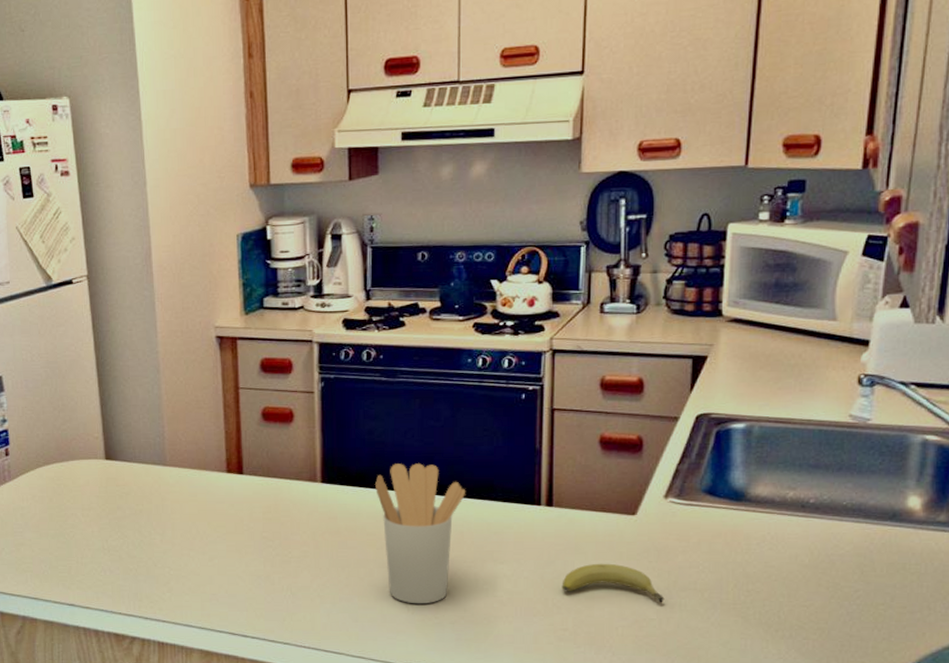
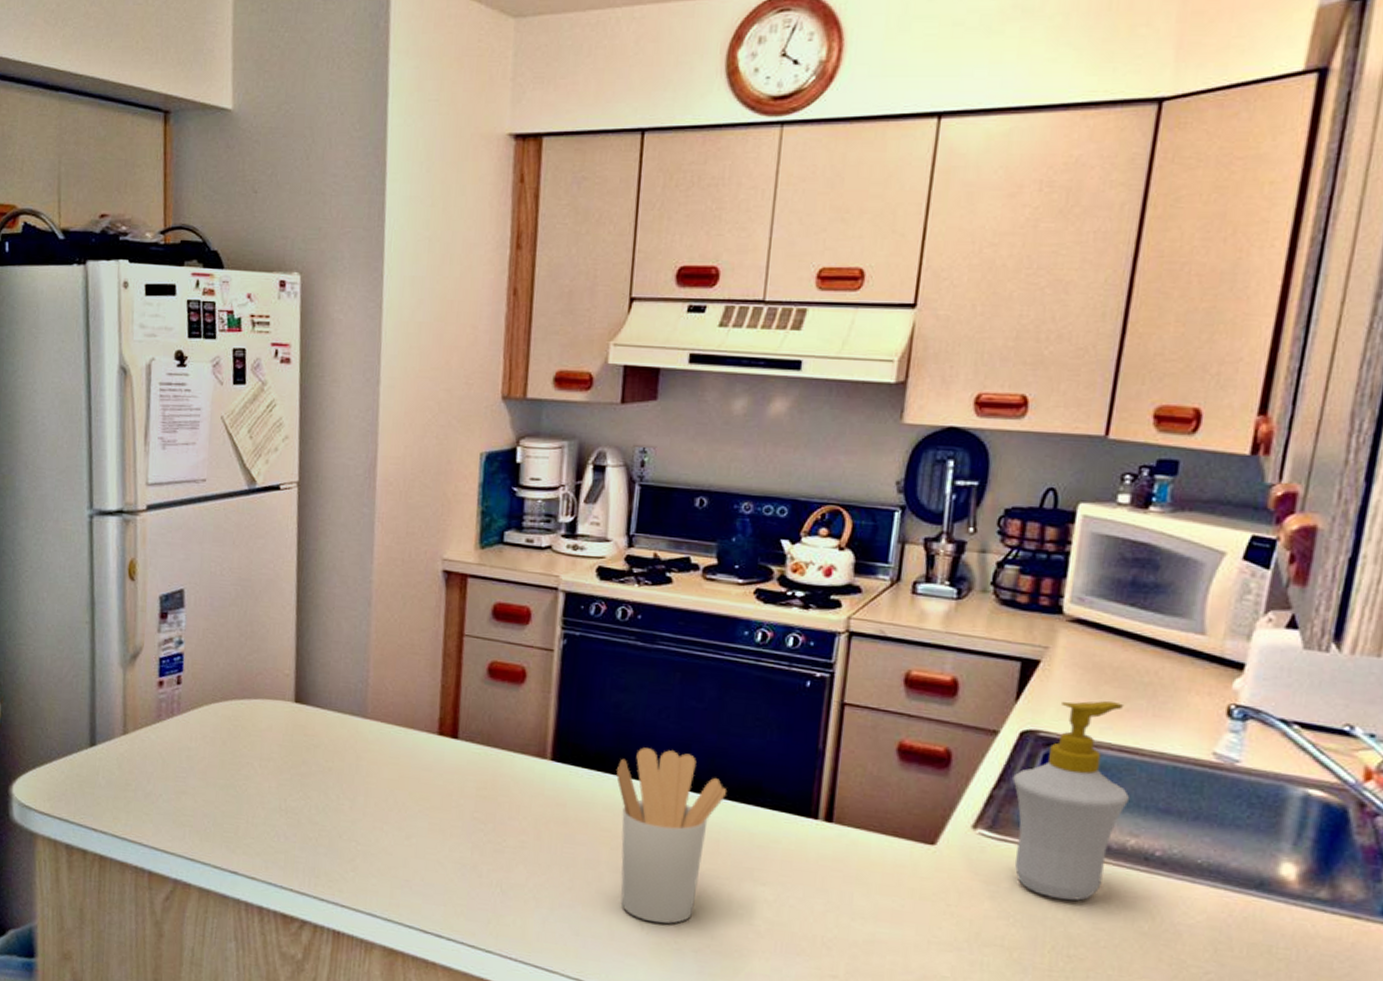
fruit: present [562,563,665,603] -> none [835,899,963,958]
soap bottle: none [693,382,787,547] -> present [1013,700,1130,901]

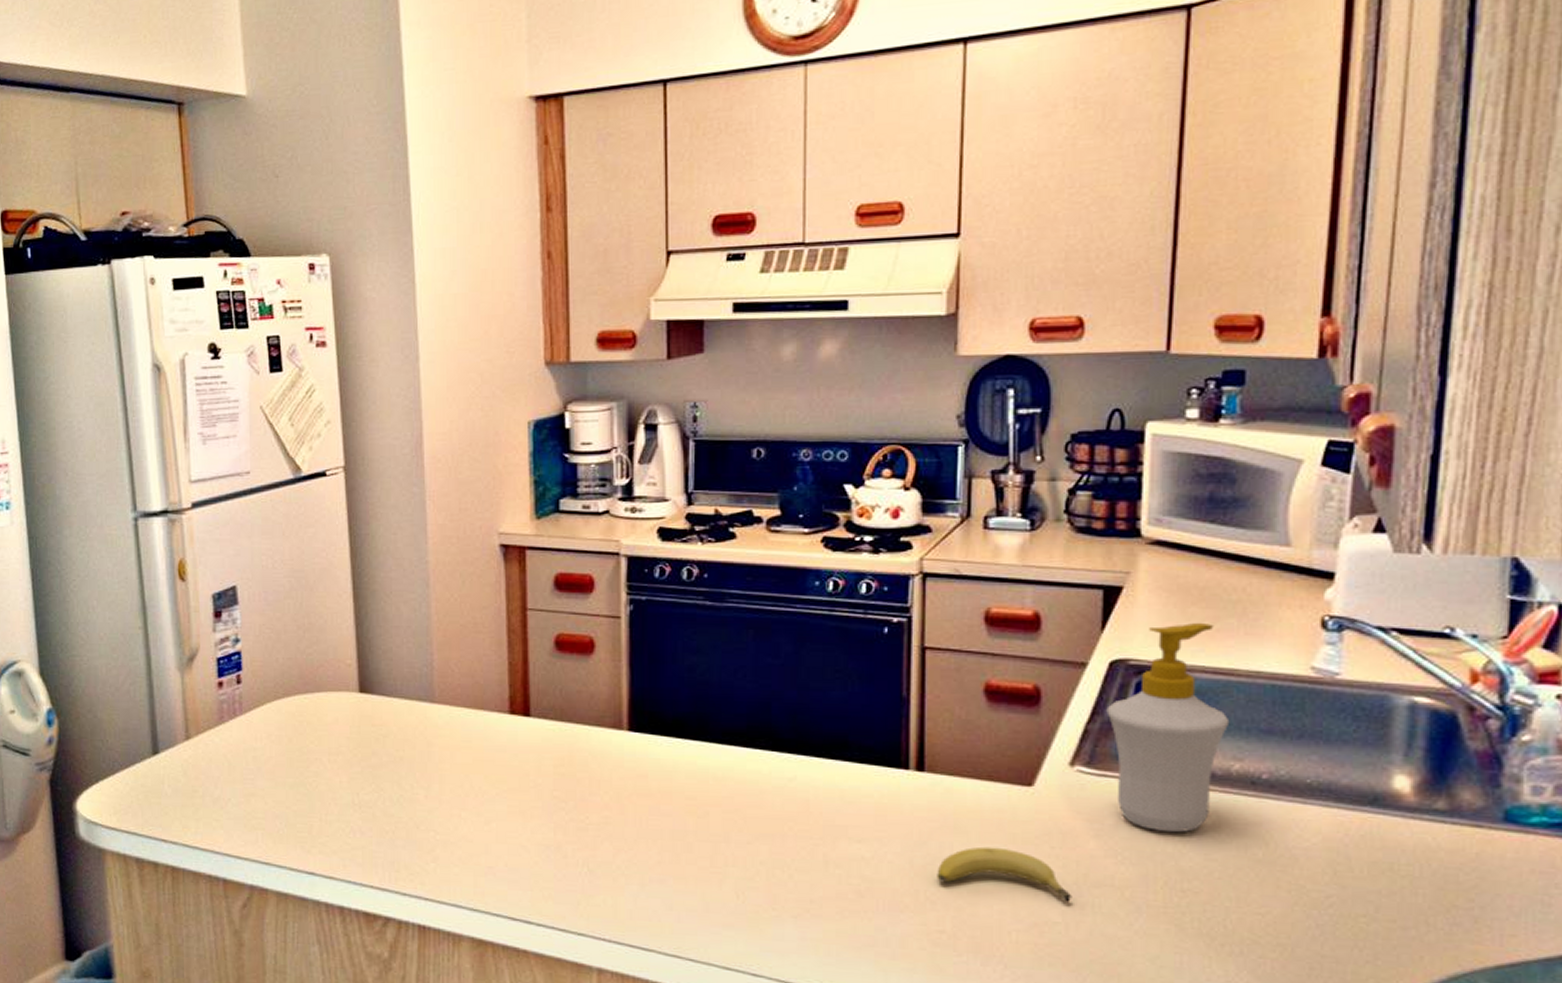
utensil holder: present [616,747,726,924] -> none [697,710,811,891]
fruit: none [835,899,963,958] -> present [937,846,1072,902]

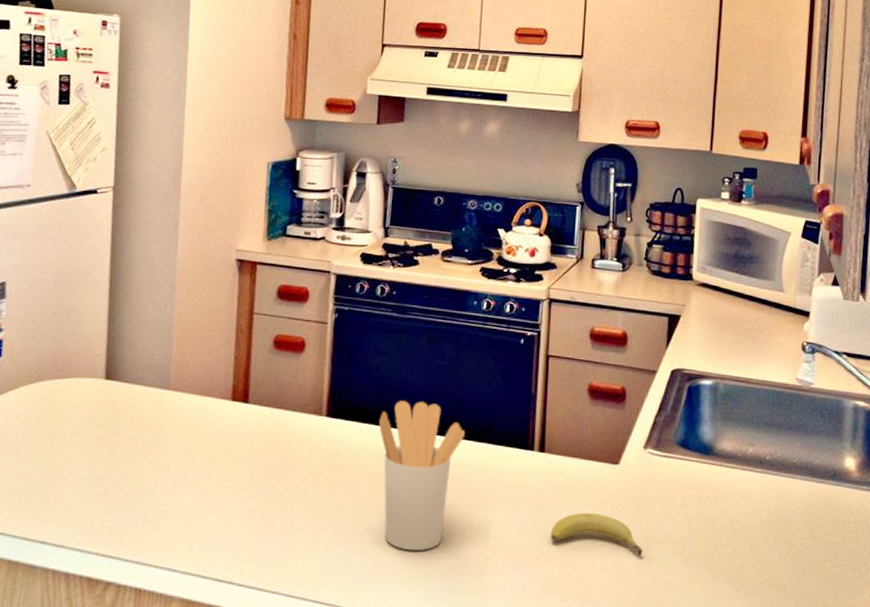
utensil holder: none [697,710,811,891] -> present [379,401,465,551]
soap bottle: present [1106,622,1230,833] -> none [669,343,747,500]

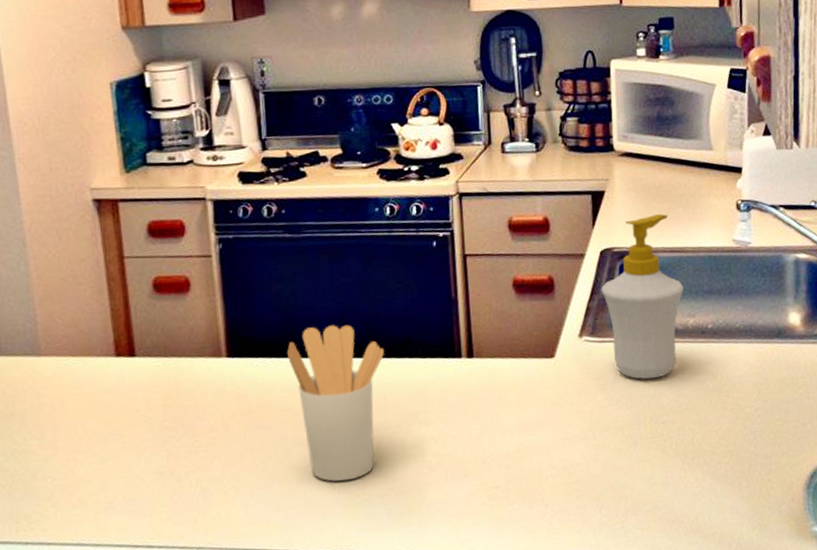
fruit: present [550,512,643,555] -> none [489,411,589,447]
soap bottle: none [669,343,747,500] -> present [601,213,685,379]

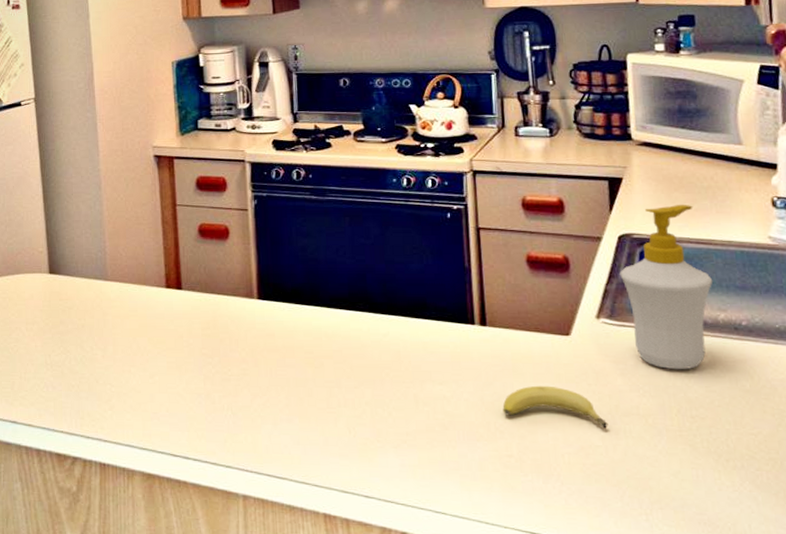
utensil holder: present [287,325,384,482] -> none [311,281,399,427]
fruit: none [489,411,589,447] -> present [502,385,609,429]

